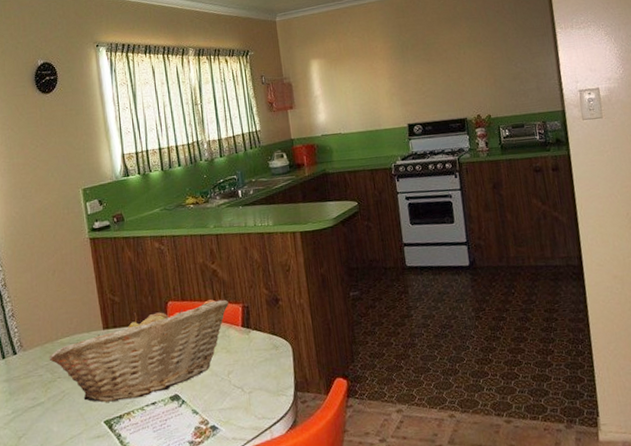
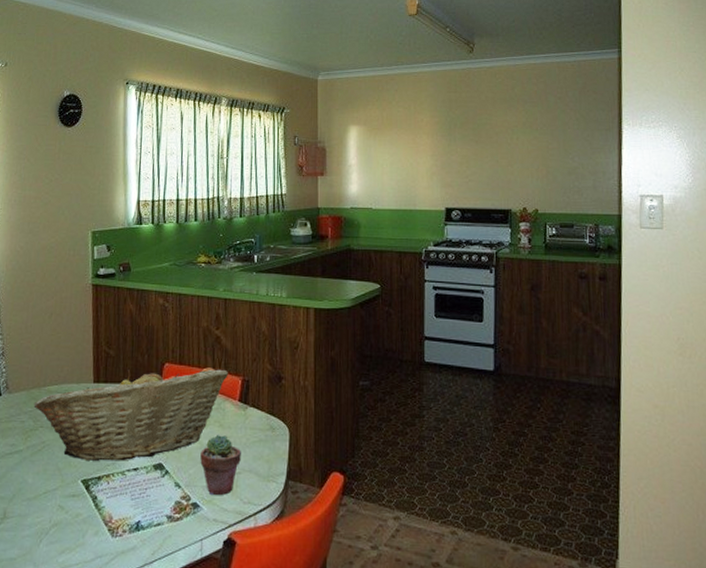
potted succulent: none [212,360,251,416] -> present [200,435,241,496]

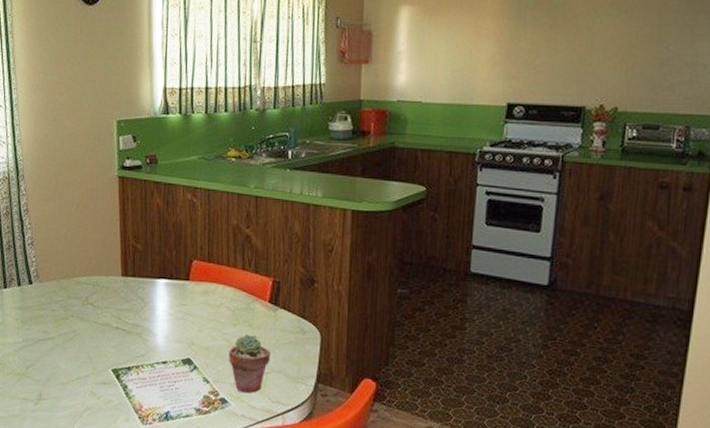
fruit basket: present [33,367,228,461] -> none [63,264,258,354]

